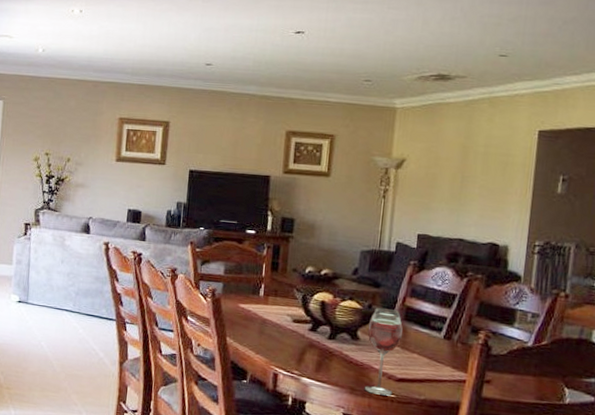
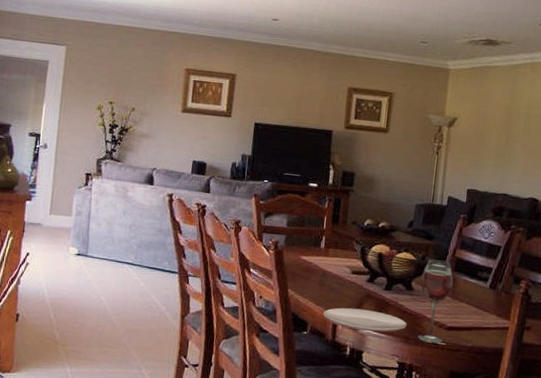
plate: none [264,356,353,383] -> present [323,307,407,332]

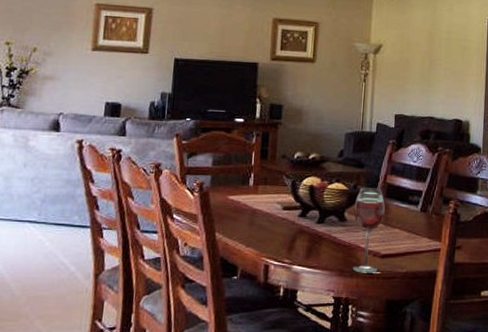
plate: present [323,307,407,332] -> none [254,245,341,268]

